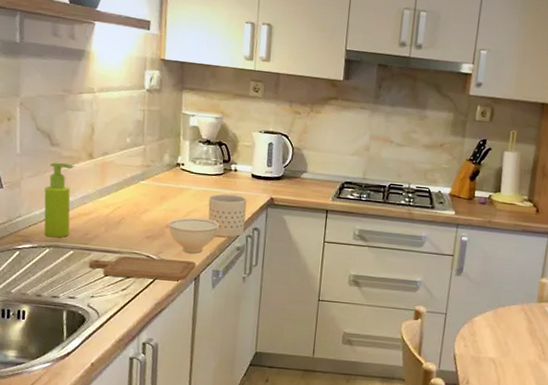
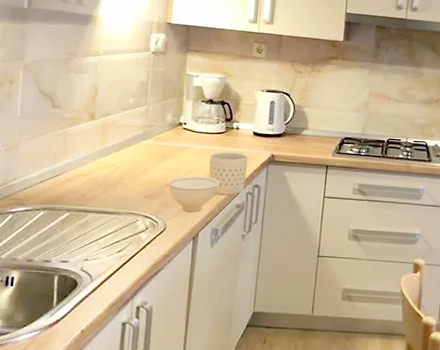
soap dispenser: present [44,162,74,238] -> none [39,124,75,200]
chopping board: present [88,255,196,282] -> none [84,216,195,241]

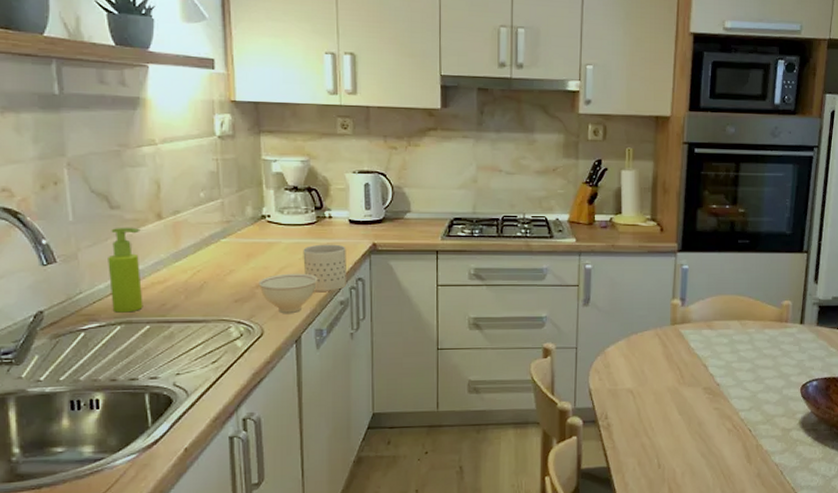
soap dispenser: none [39,124,75,200] -> present [108,227,143,313]

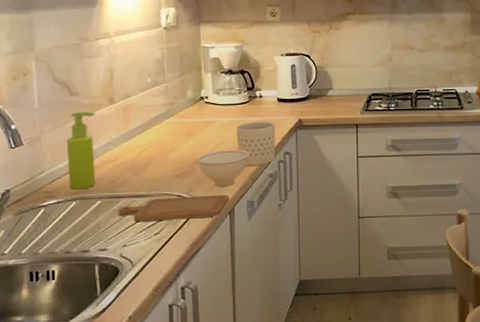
chopping board: none [169,322,296,348] -> present [118,195,229,221]

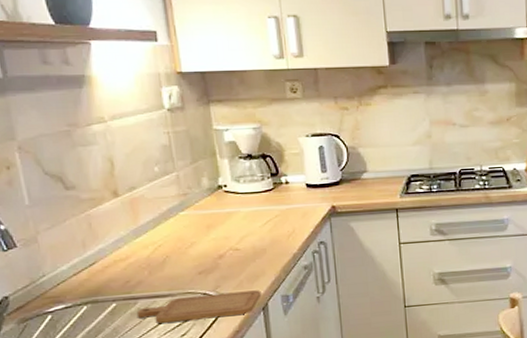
soap dispenser: present [66,111,96,190] -> none [68,206,108,293]
bowl: present [197,149,250,186] -> none [221,240,280,282]
mug: present [236,121,276,166] -> none [262,209,310,258]

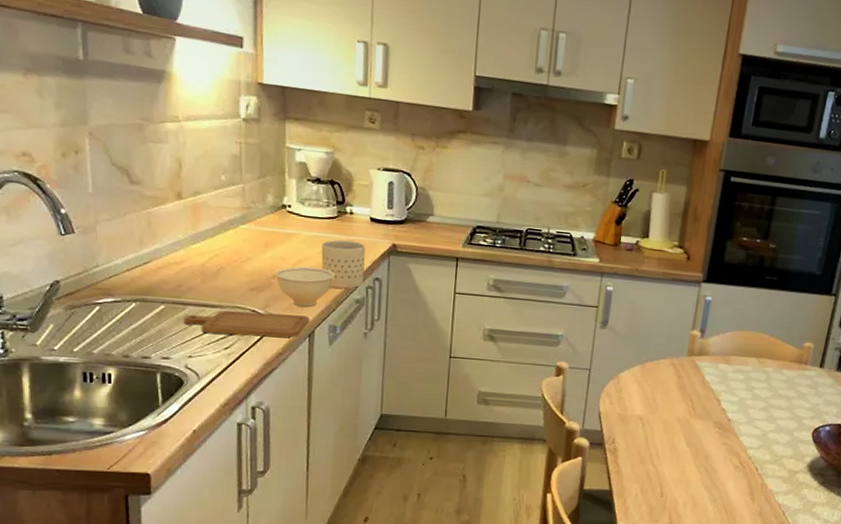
bowl: none [221,240,280,282] -> present [275,266,336,307]
mug: none [262,209,310,258] -> present [321,239,366,289]

